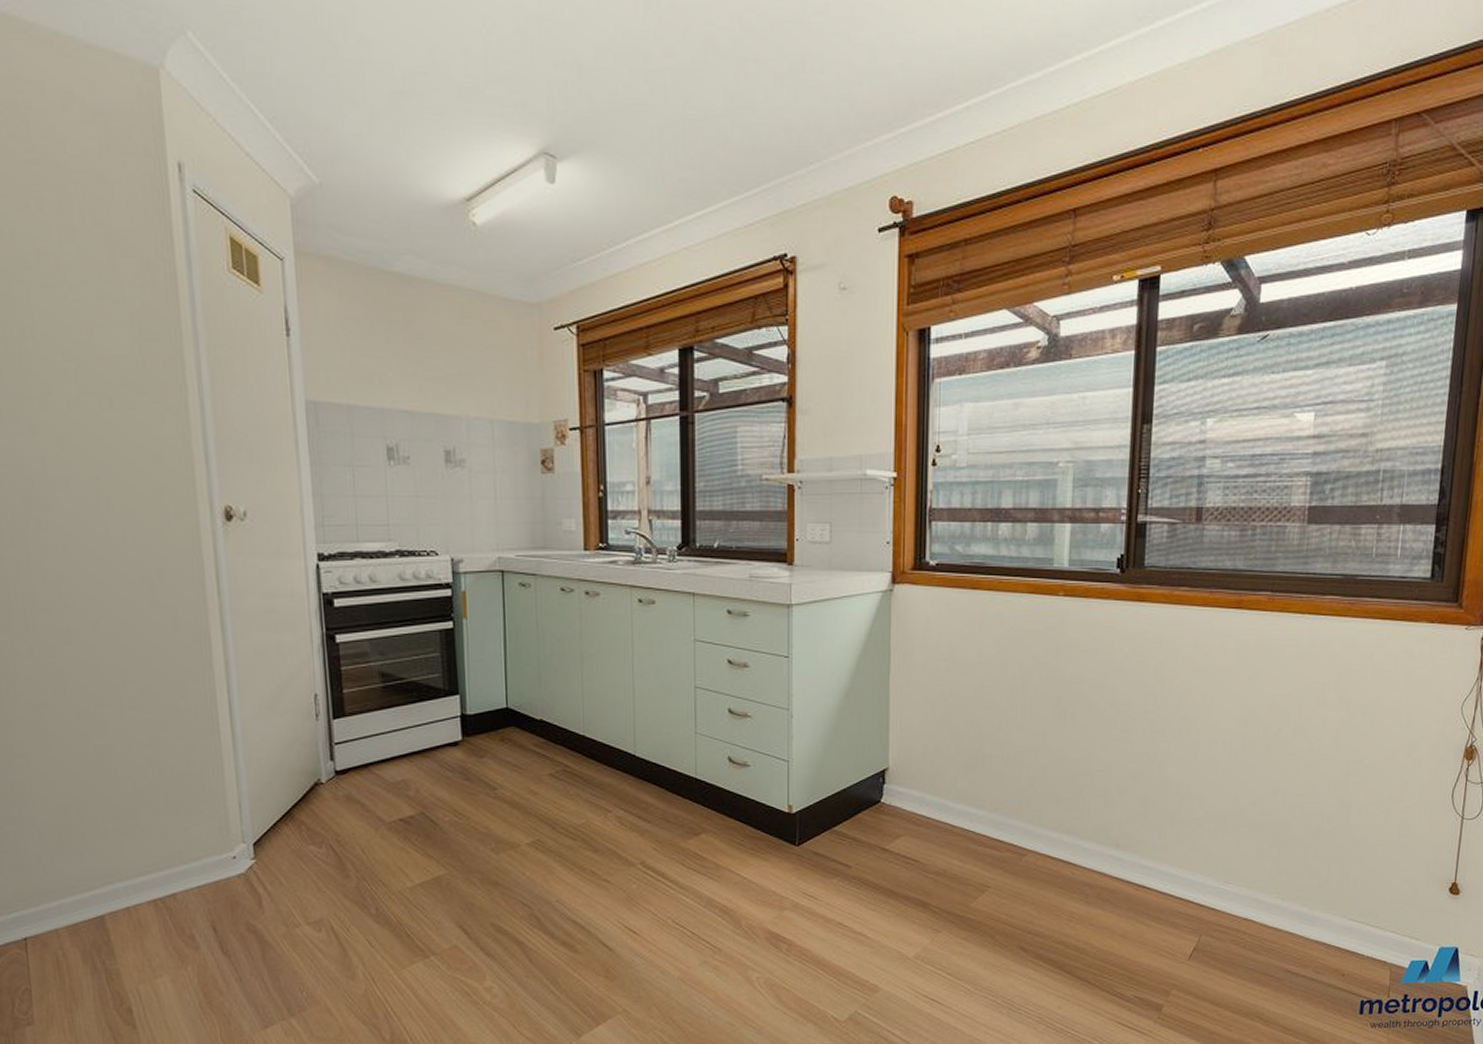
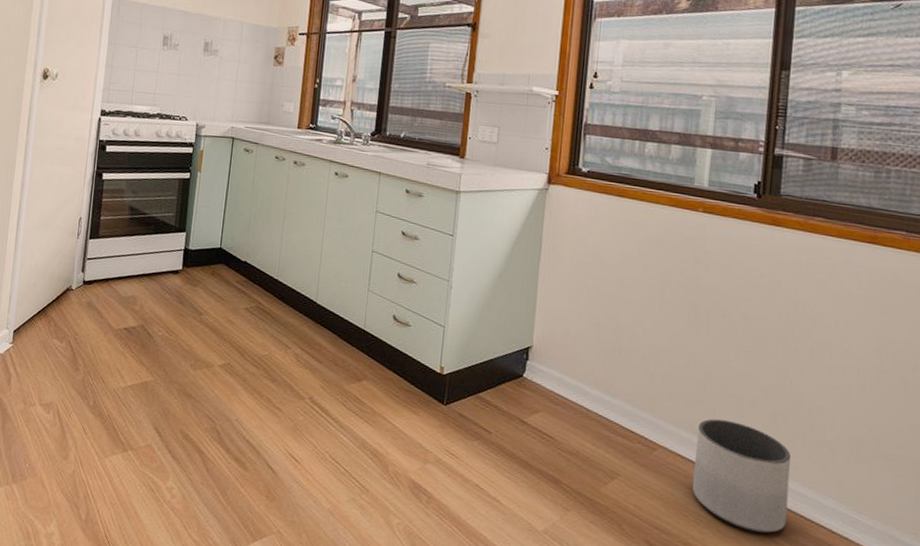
planter: none [1063,814,1160,919] -> present [692,418,791,534]

